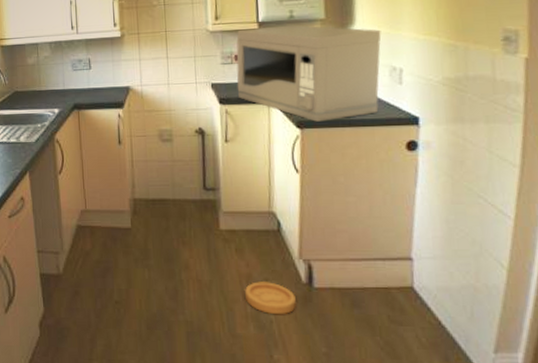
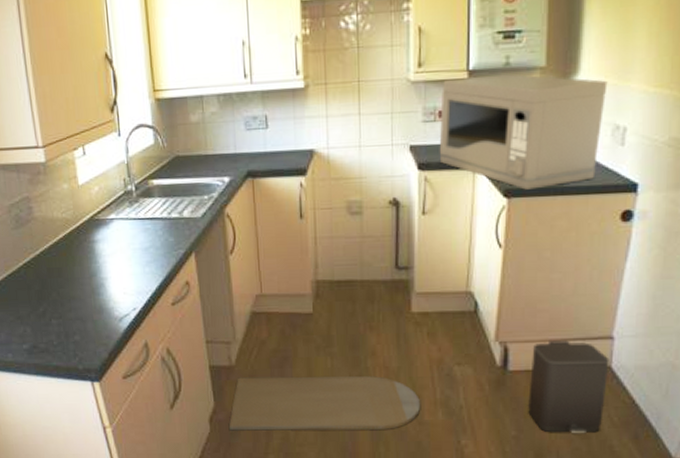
door mat: none [57,285,232,342] -> present [229,376,420,431]
pet bowl: present [245,282,296,315] -> none [435,366,488,400]
pedal bin: none [335,260,412,354] -> present [528,340,610,434]

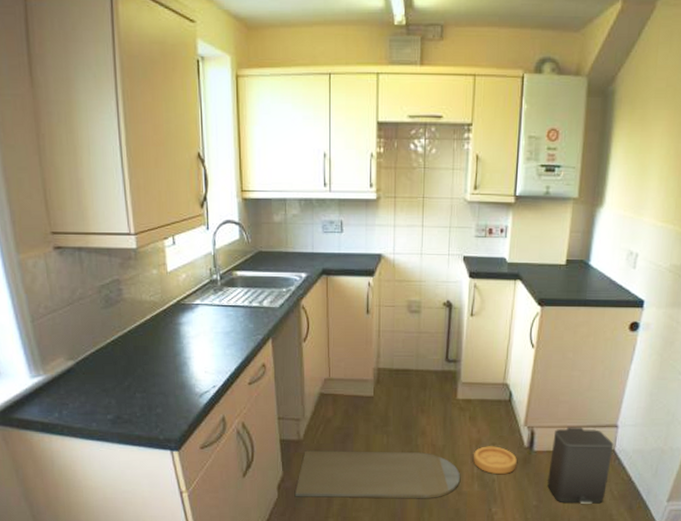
pet bowl: none [435,366,488,400] -> present [473,446,517,475]
microwave: present [439,73,608,190] -> none [487,201,626,300]

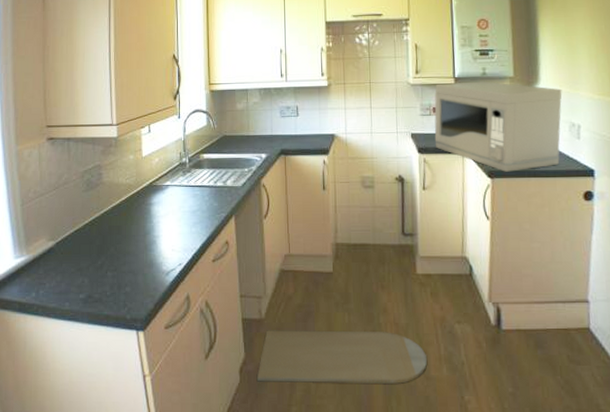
pet bowl: present [473,446,517,475] -> none [439,324,486,357]
microwave: none [487,201,626,300] -> present [434,81,562,172]
pedal bin: present [547,427,614,505] -> none [521,303,588,392]

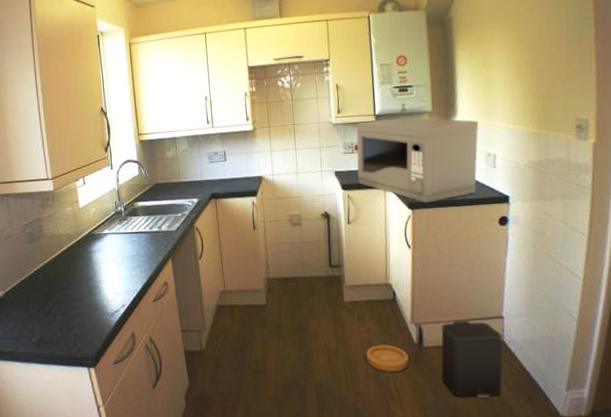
door mat: present [257,330,427,385] -> none [202,355,356,406]
pet bowl: none [439,324,486,357] -> present [366,344,409,373]
pedal bin: none [521,303,588,392] -> present [441,320,503,398]

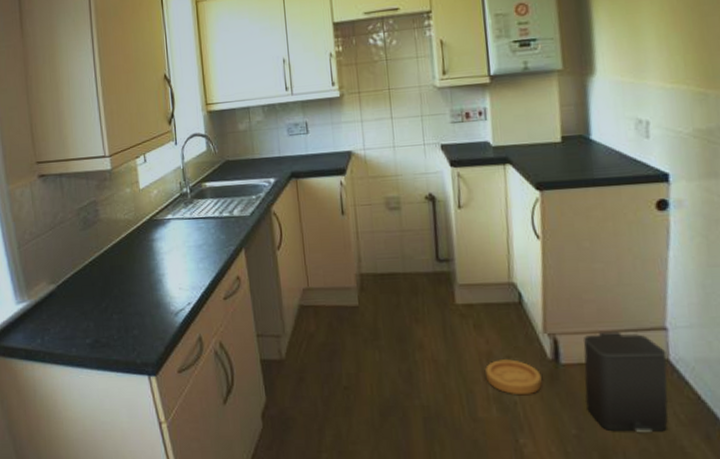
microwave: present [356,117,479,203] -> none [466,77,625,183]

